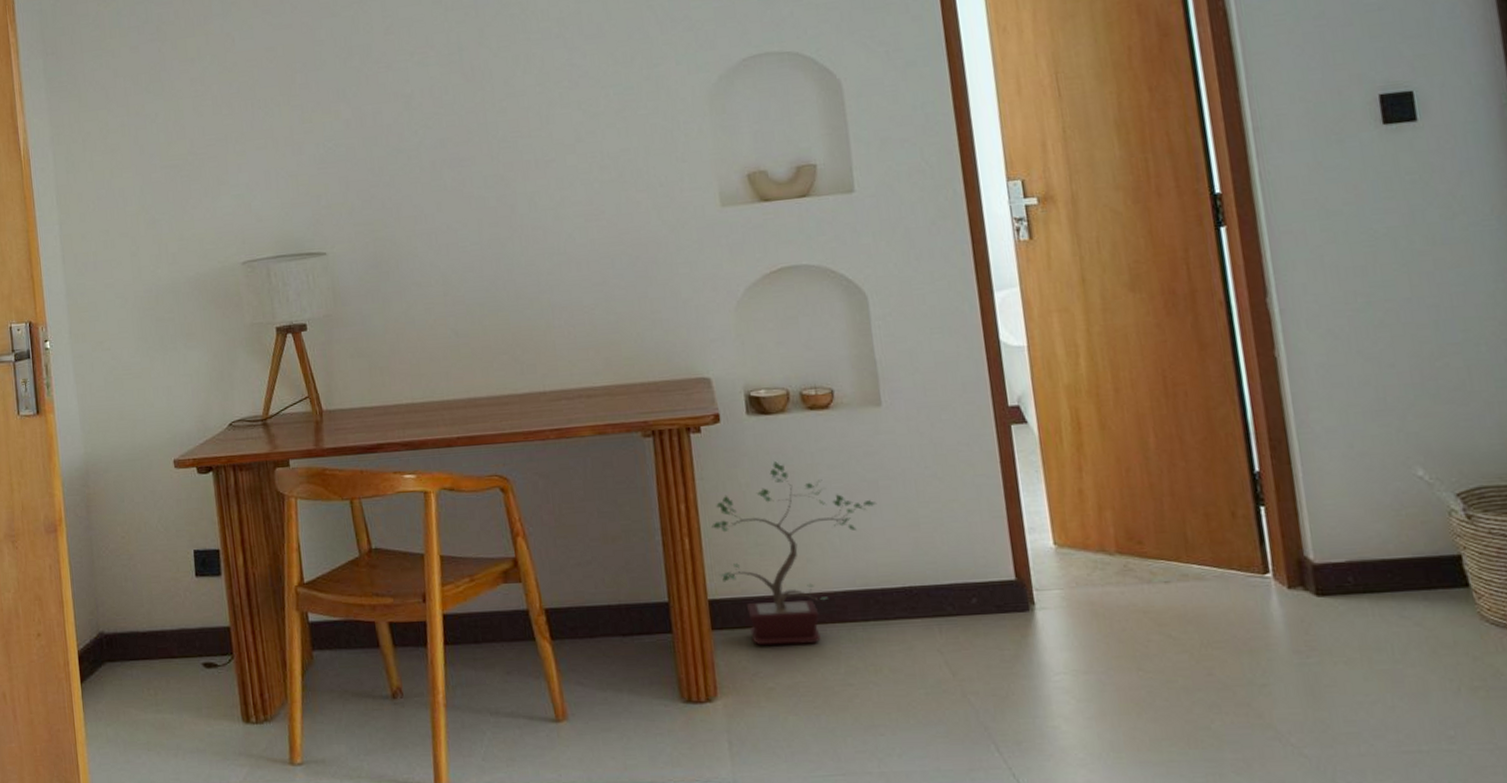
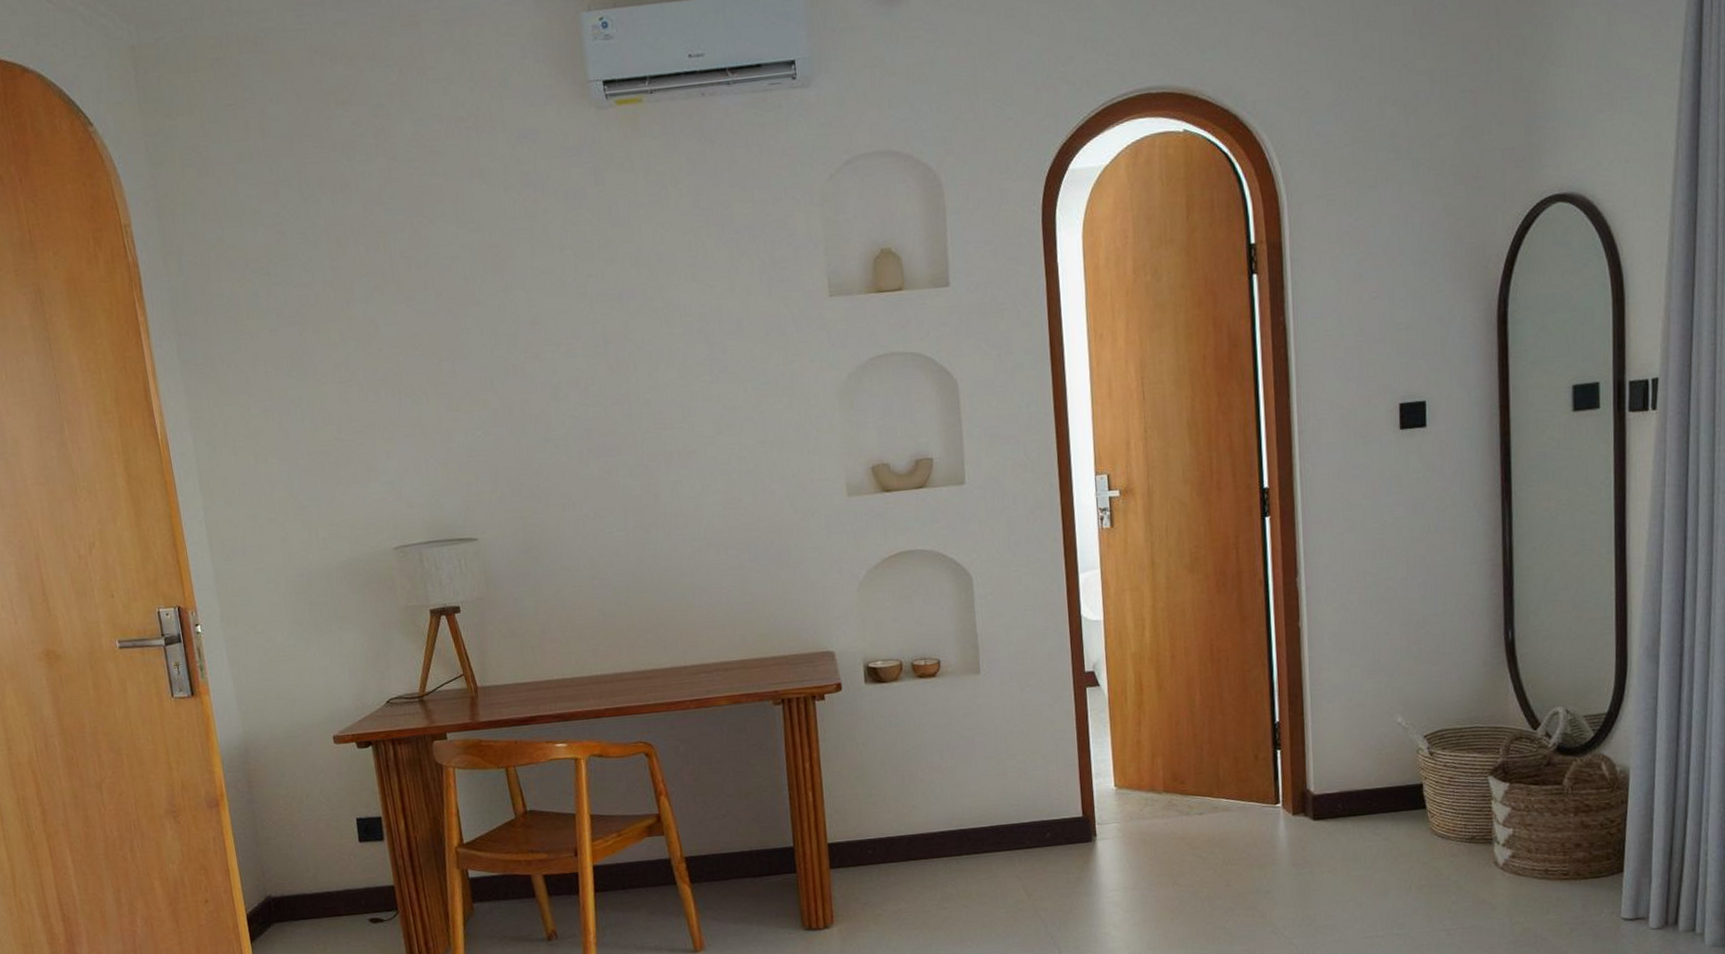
potted plant: present [711,460,877,646] -> none [832,722,973,880]

